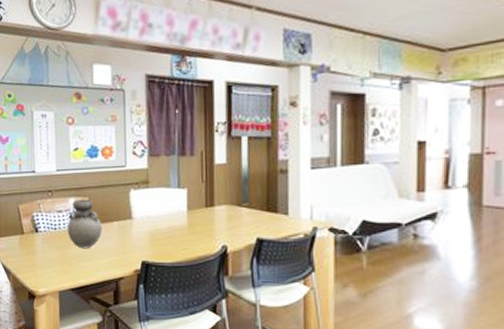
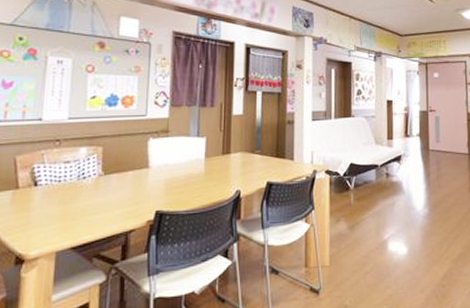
vase: present [67,199,103,249] -> none [73,148,116,202]

